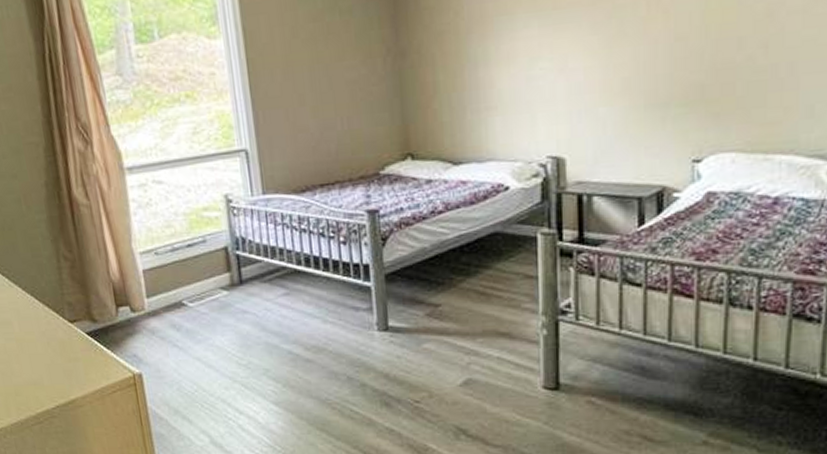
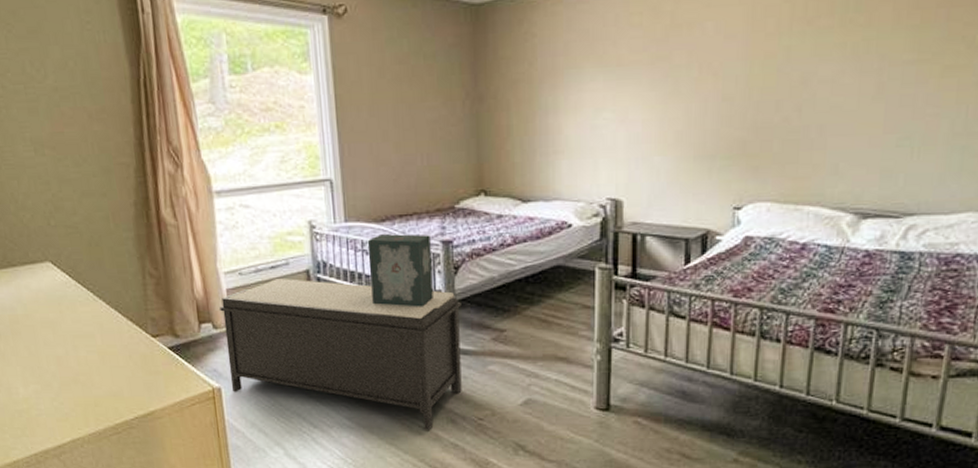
bench: none [137,257,396,414] -> present [220,279,462,430]
decorative box: none [288,204,360,283] -> present [368,234,433,307]

